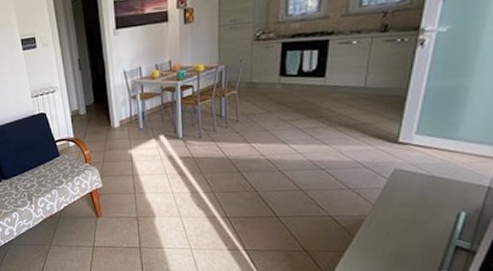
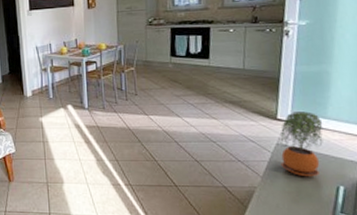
potted plant: none [395,132,452,204] -> present [277,111,323,177]

